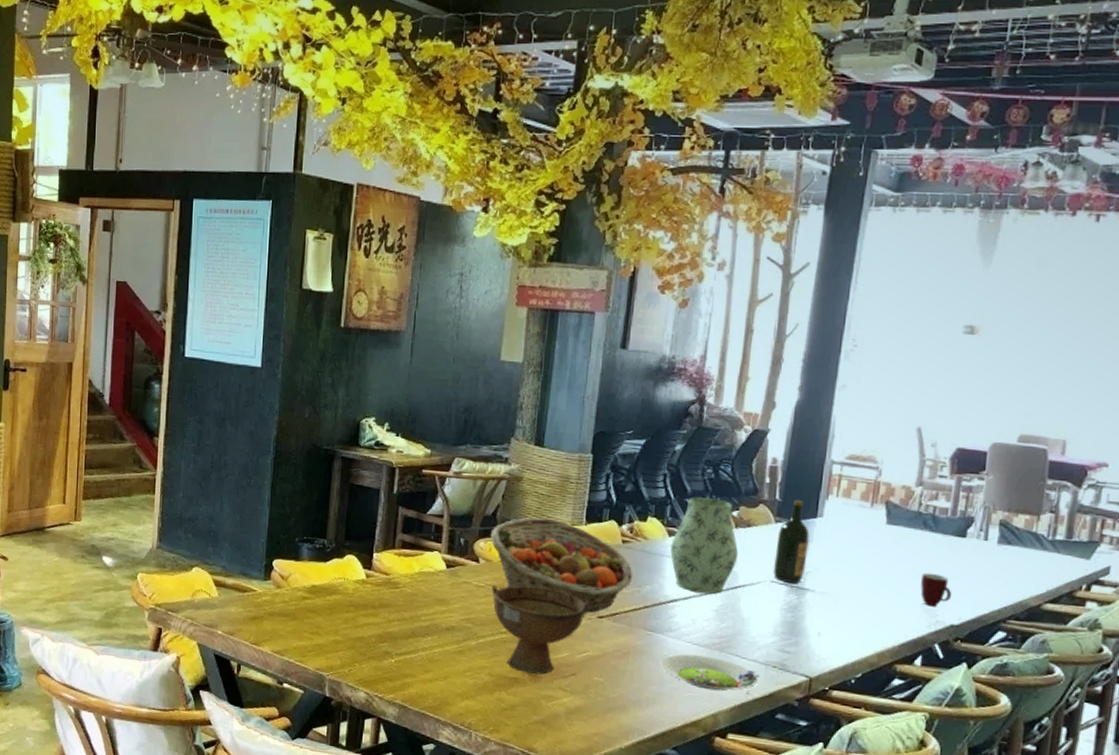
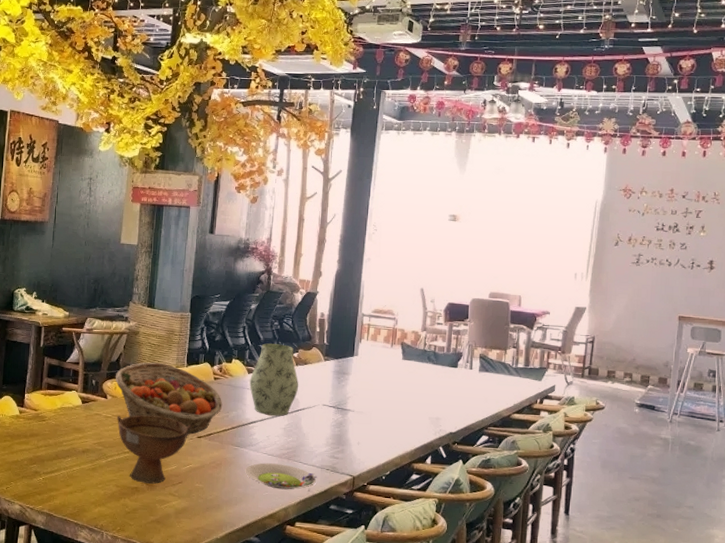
wine bottle: present [773,499,810,584] -> none [324,343,349,406]
mug: present [920,572,952,607] -> none [428,394,450,420]

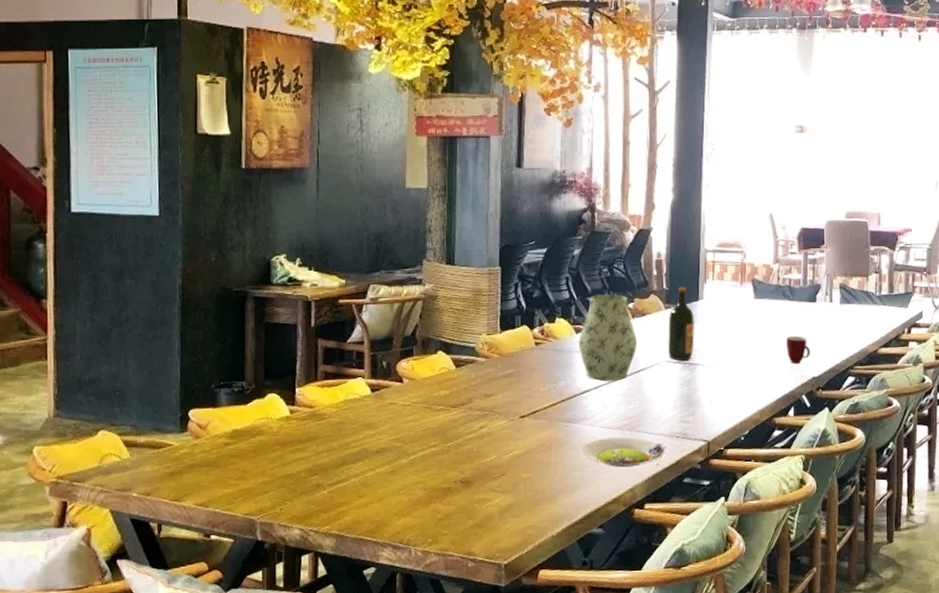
fruit basket: present [115,362,223,434] -> none [411,331,548,415]
bowl: present [117,415,192,484] -> none [417,397,512,481]
wine bottle: none [324,343,349,406] -> present [668,287,695,361]
mug: none [428,394,450,420] -> present [786,335,811,364]

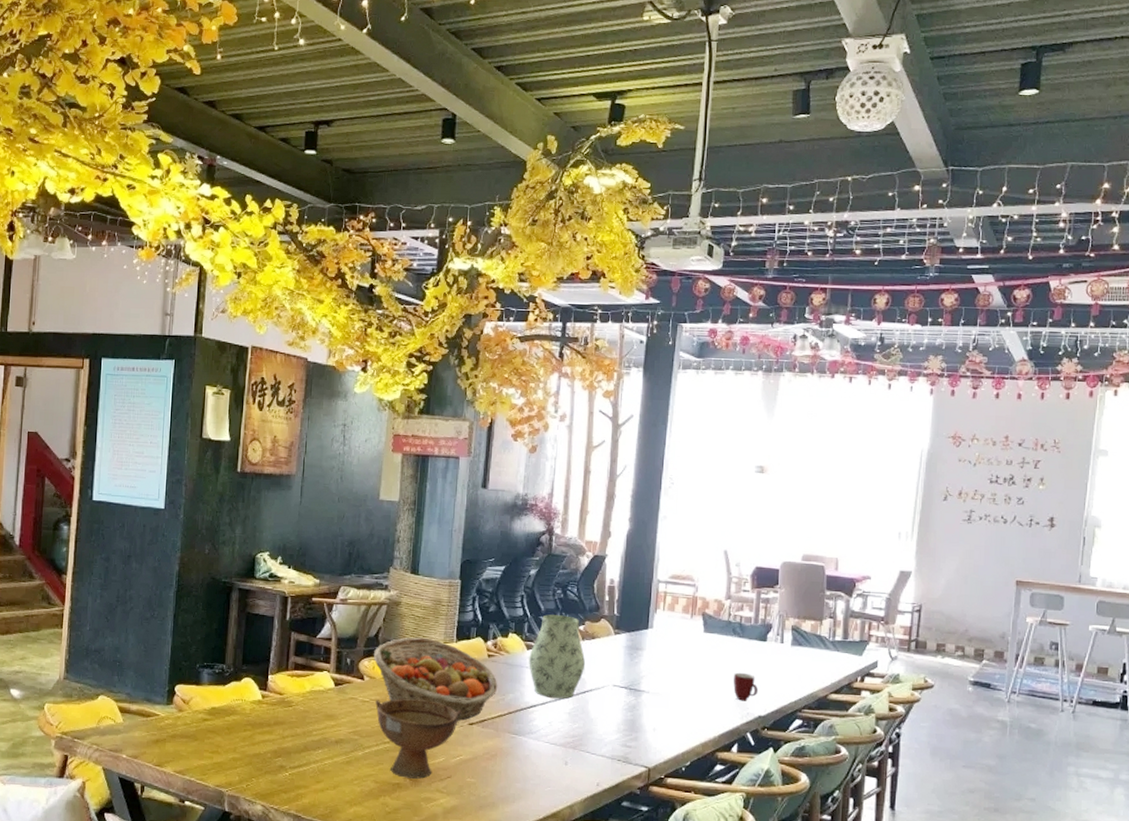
fruit basket: none [411,331,548,415] -> present [373,637,498,721]
bowl: none [417,397,512,481] -> present [375,699,462,779]
salad plate: present [581,437,666,468] -> none [524,753,607,785]
wine bottle: present [668,287,695,361] -> none [615,614,643,686]

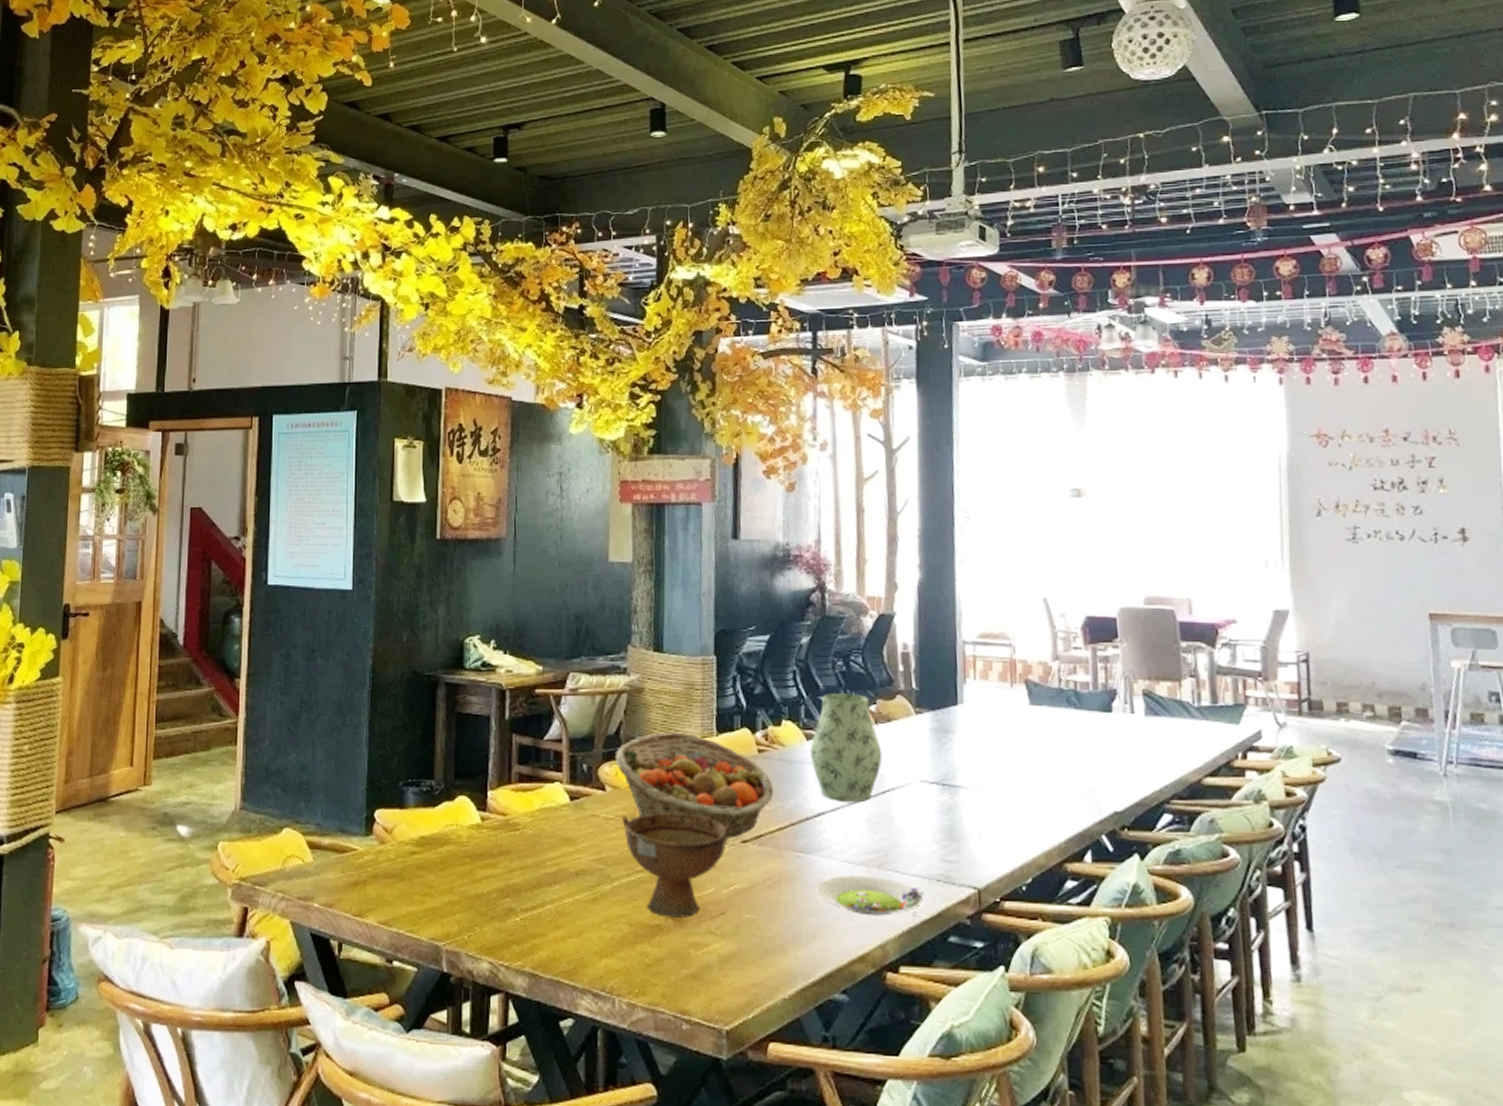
salad plate: none [524,753,607,785] -> present [816,875,924,916]
mug: present [733,672,759,701] -> none [1075,755,1110,793]

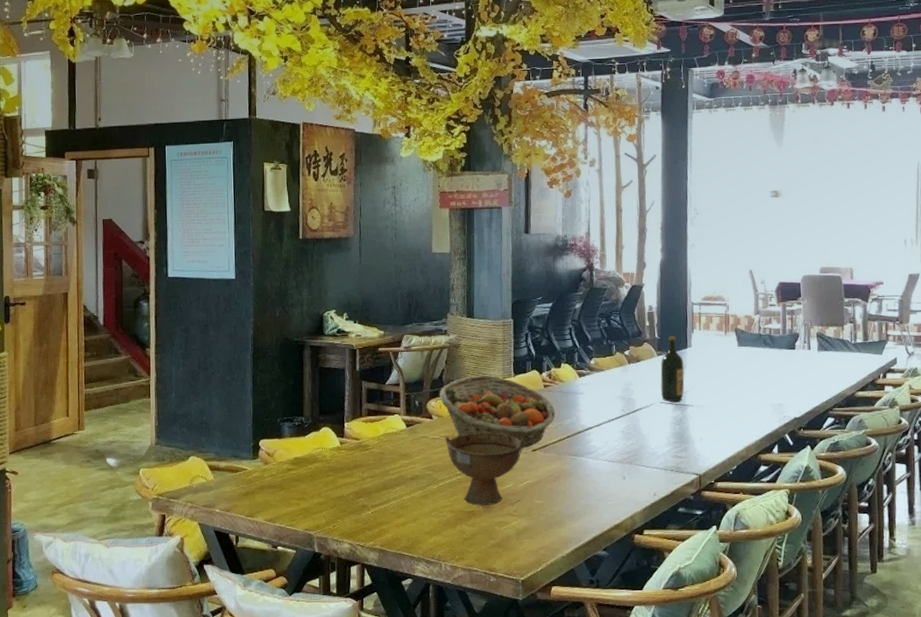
vase: present [810,693,883,802] -> none [581,343,634,419]
salad plate: present [816,875,924,916] -> none [586,469,662,497]
wine bottle: none [920,687,955,781] -> present [660,336,685,402]

